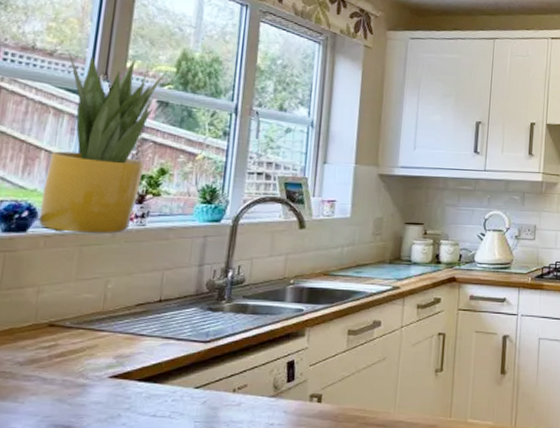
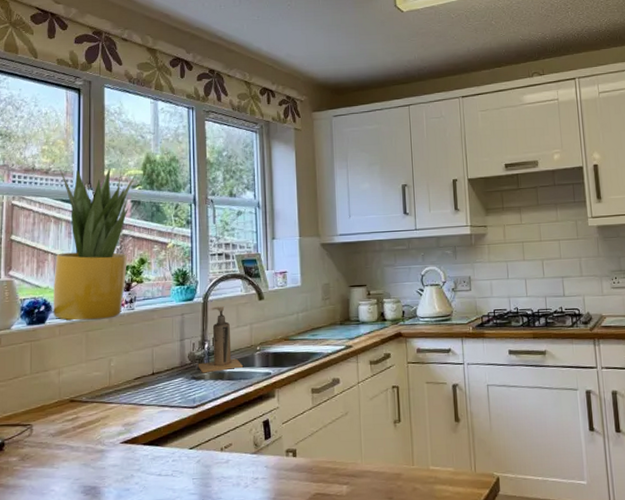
soap dispenser: none [216,231,272,305] -> present [198,306,244,374]

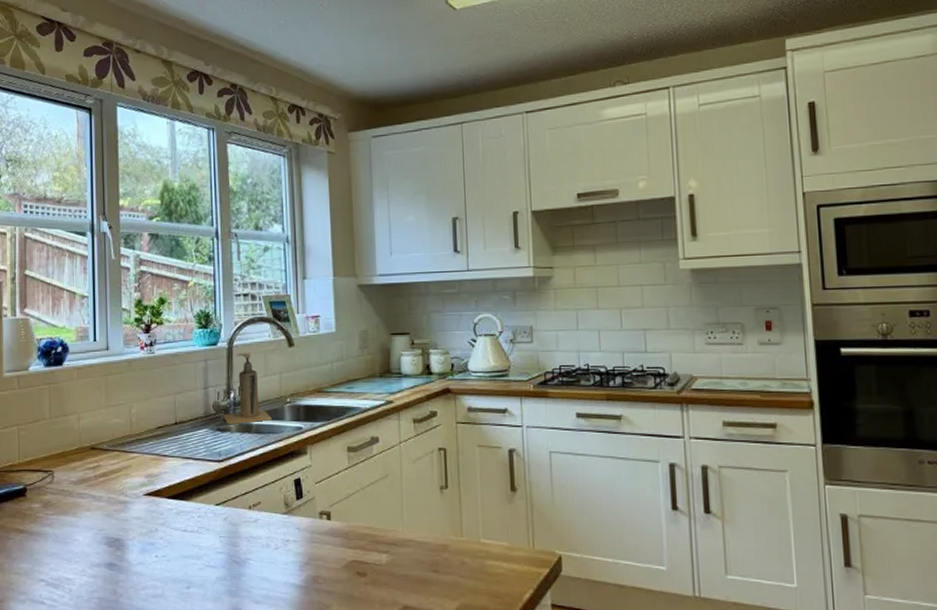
planter: present [53,165,137,321] -> none [70,193,154,363]

